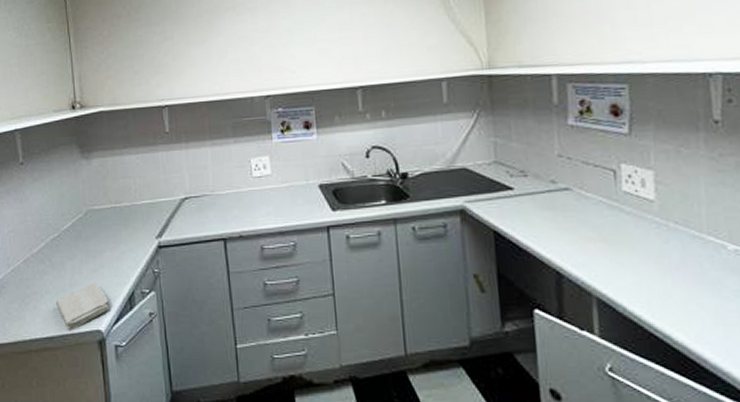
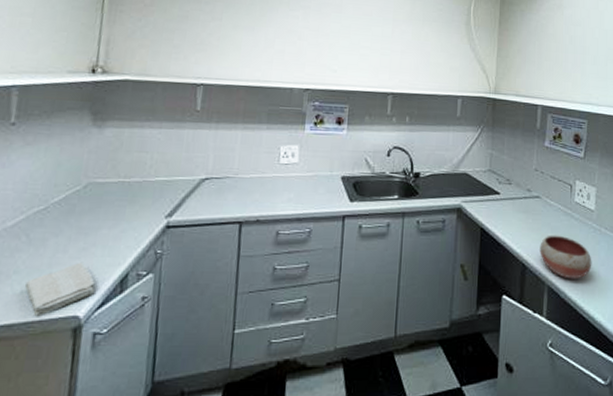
bowl: none [578,234,660,289] -> present [540,235,592,279]

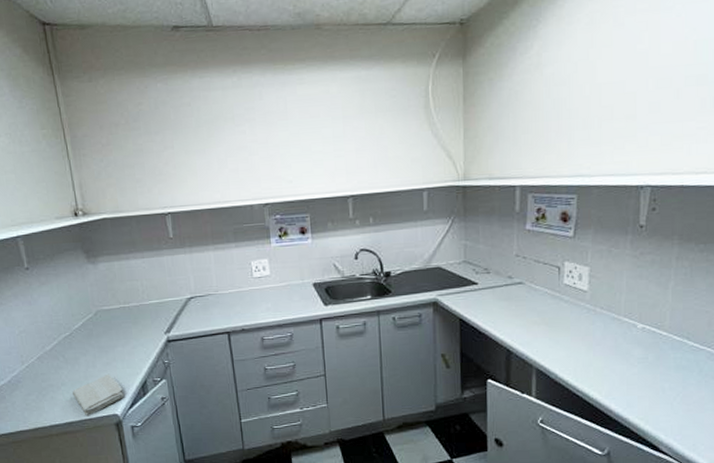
bowl: present [540,235,592,279] -> none [525,319,586,361]

